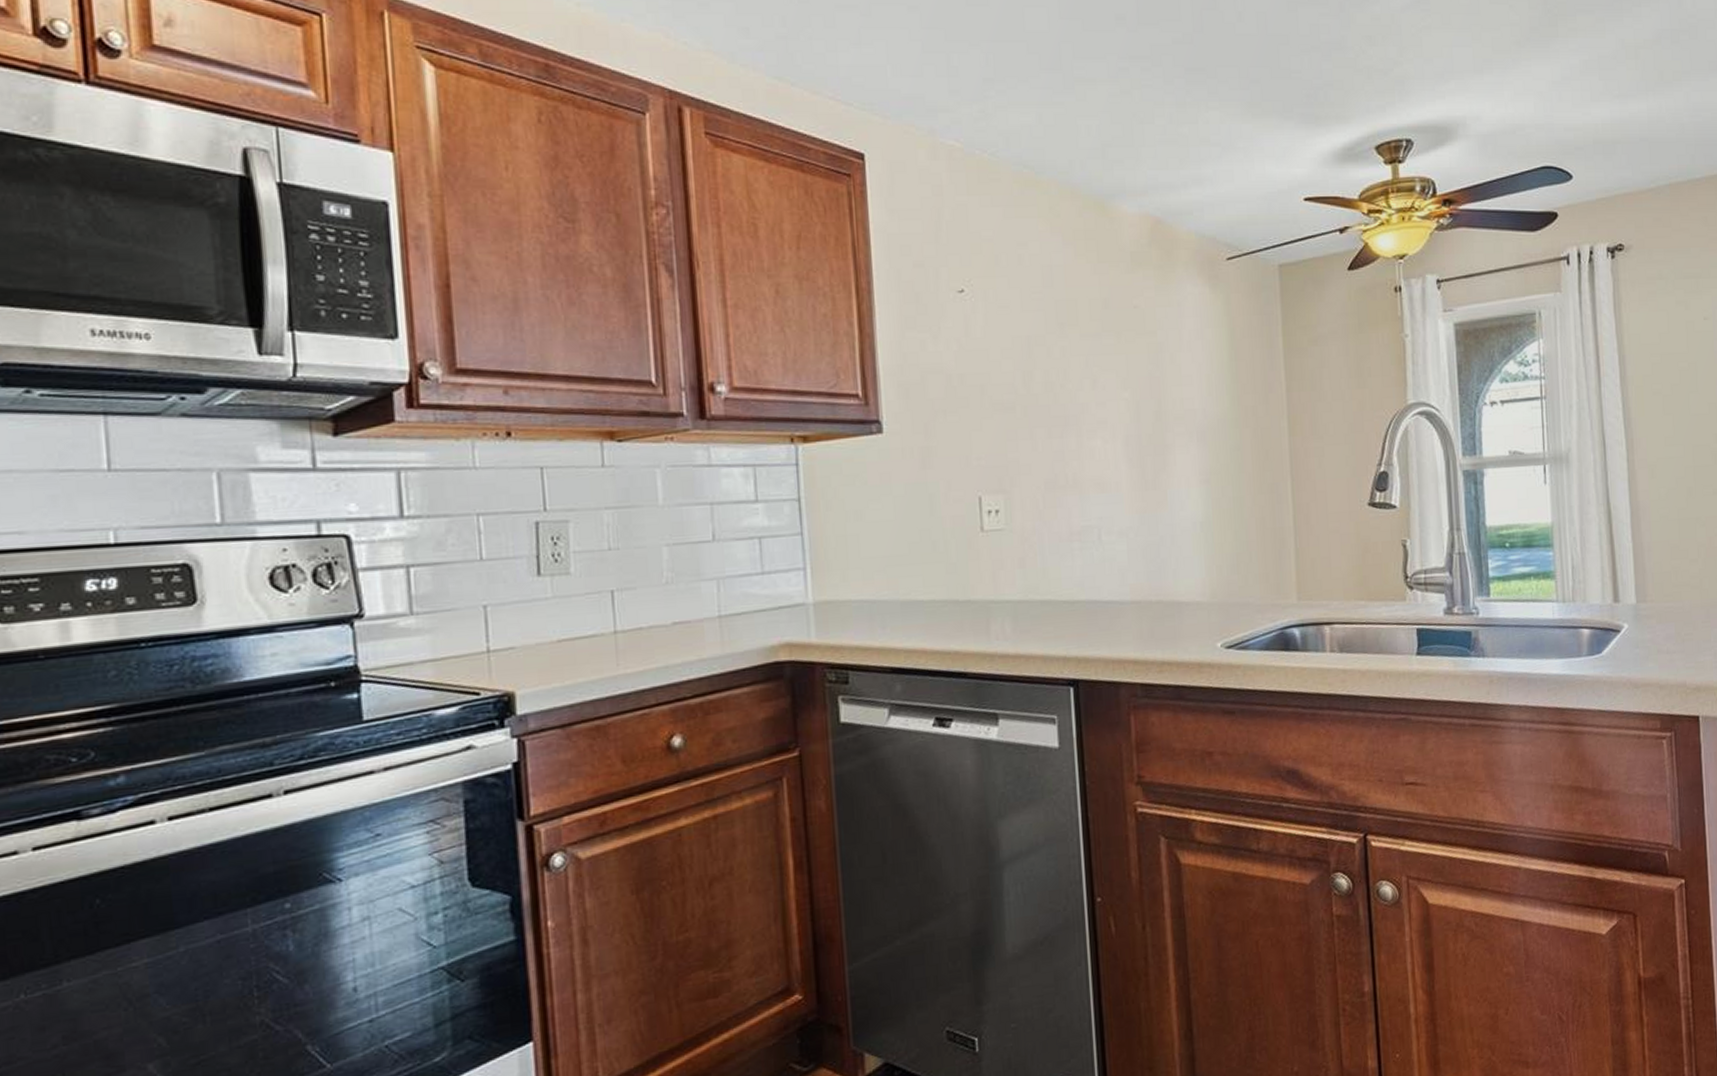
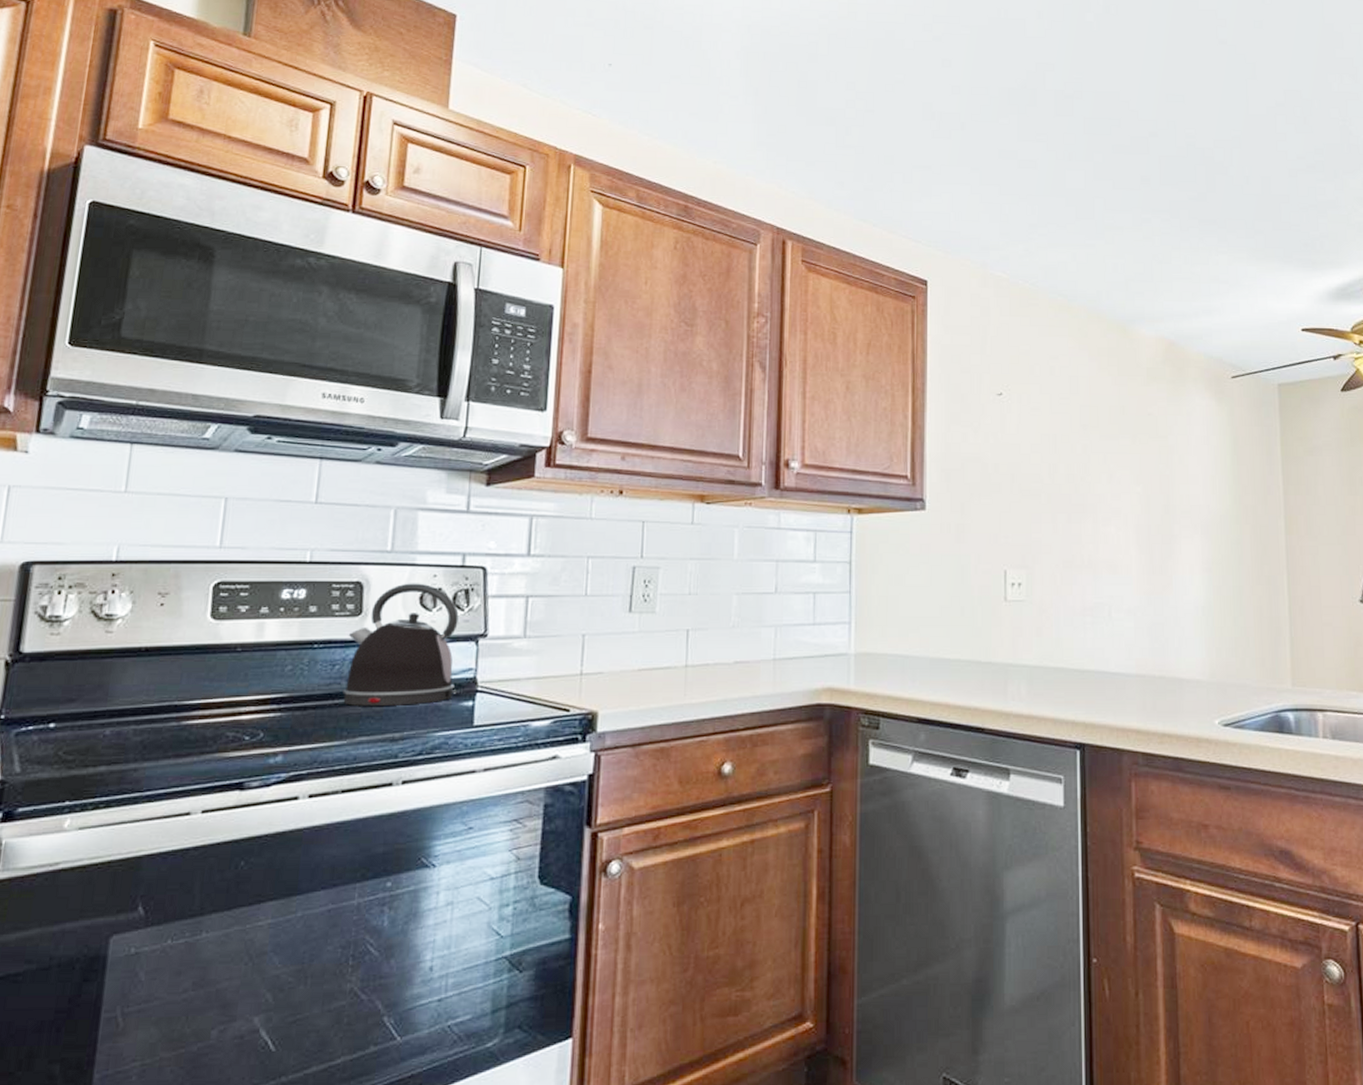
kettle: none [183,559,337,711] -> present [342,583,459,706]

